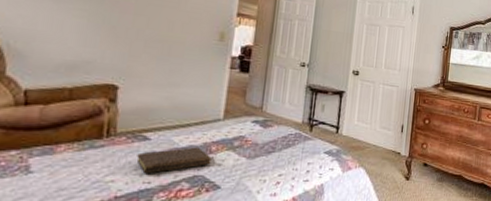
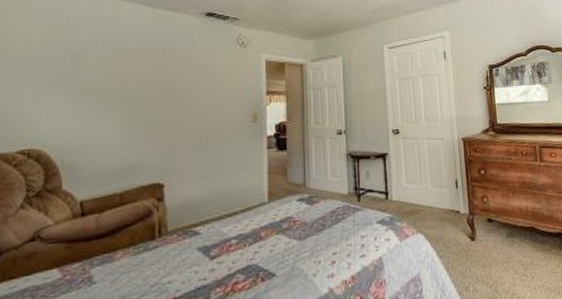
book: present [136,146,215,174] -> none [189,234,266,271]

